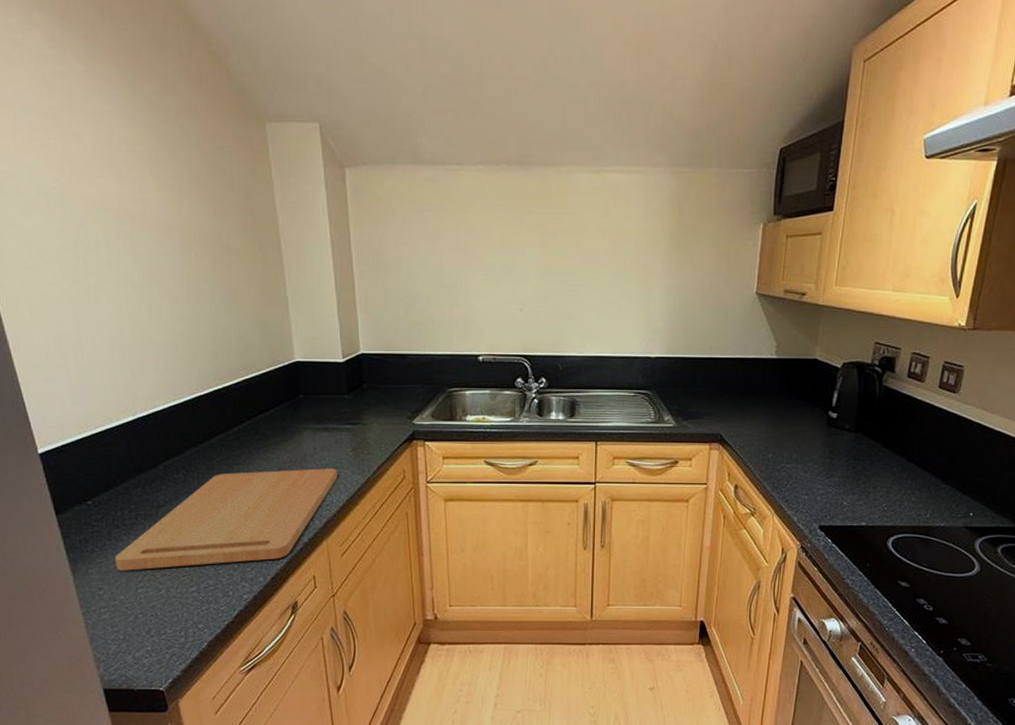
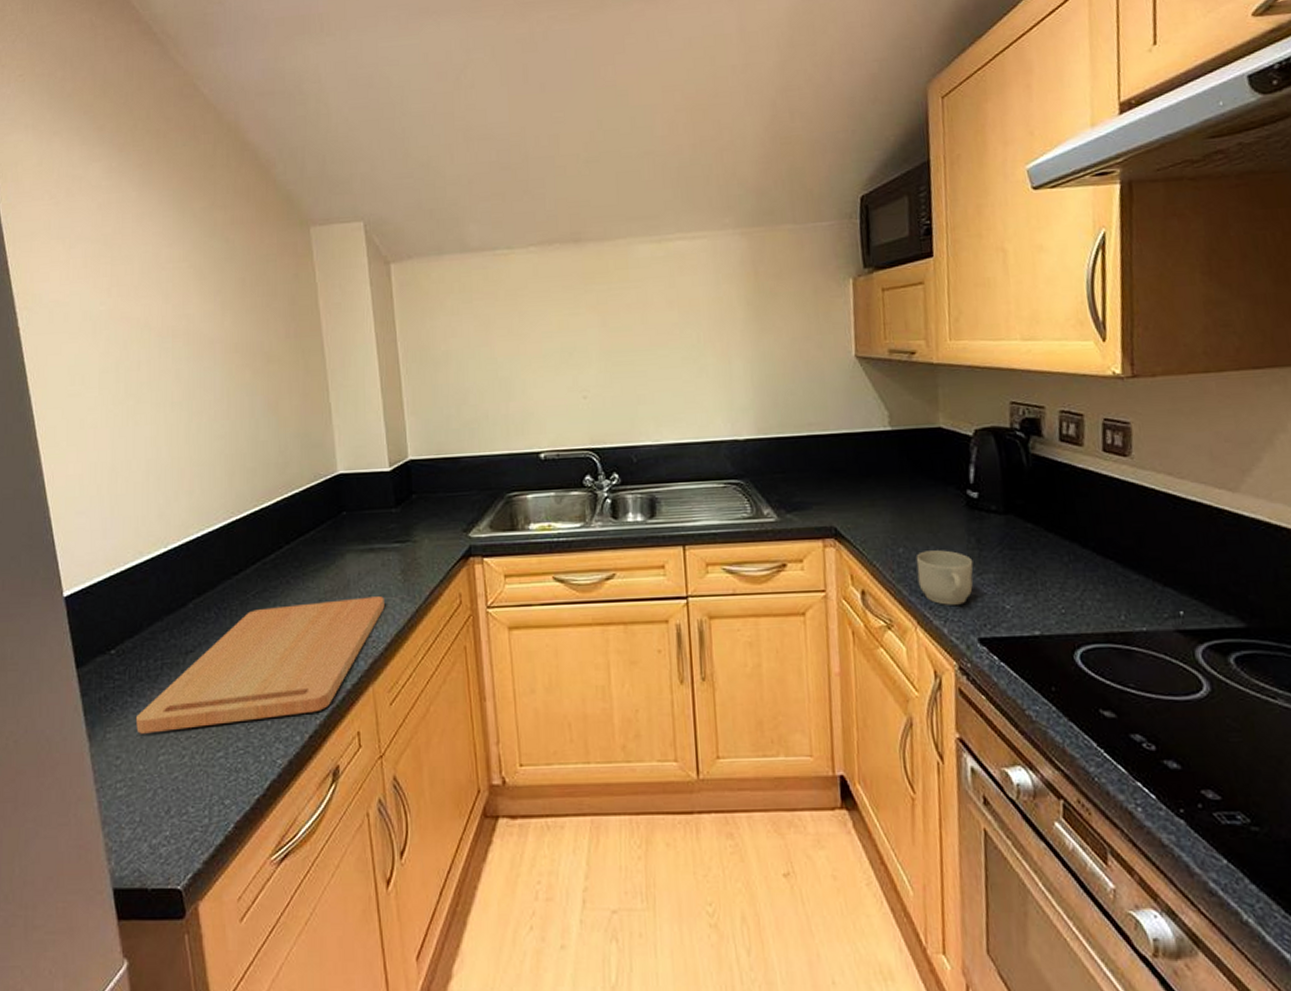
mug: none [780,457,825,500] -> present [916,550,974,605]

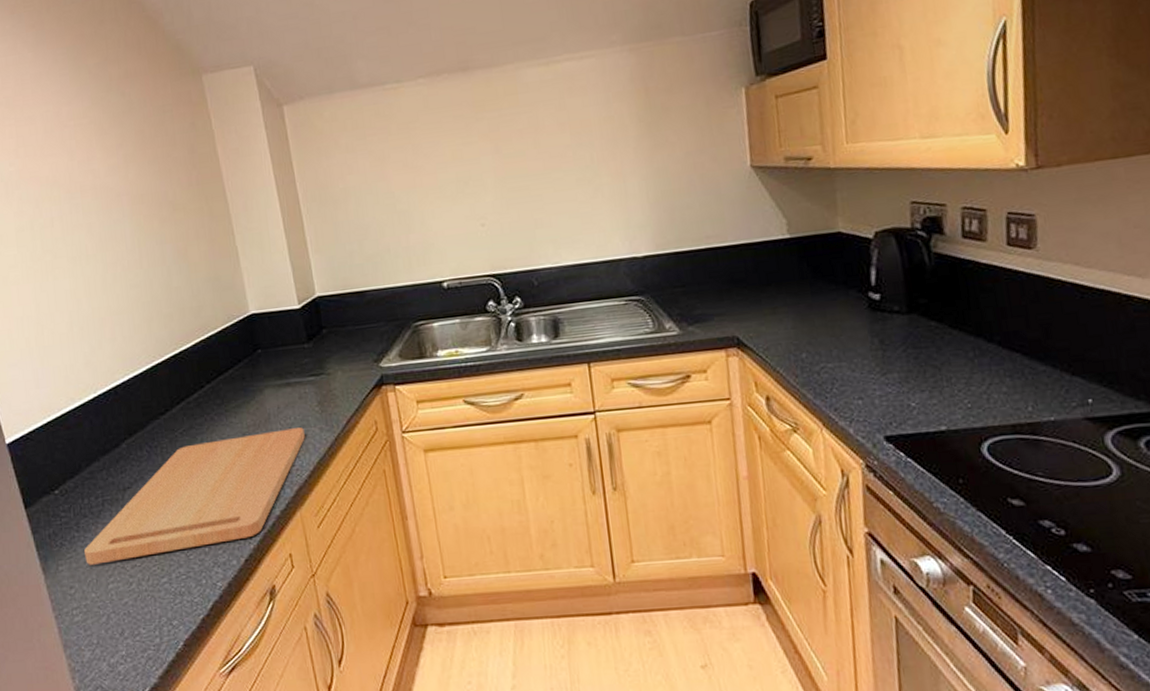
mug: present [916,550,974,605] -> none [819,352,878,406]

